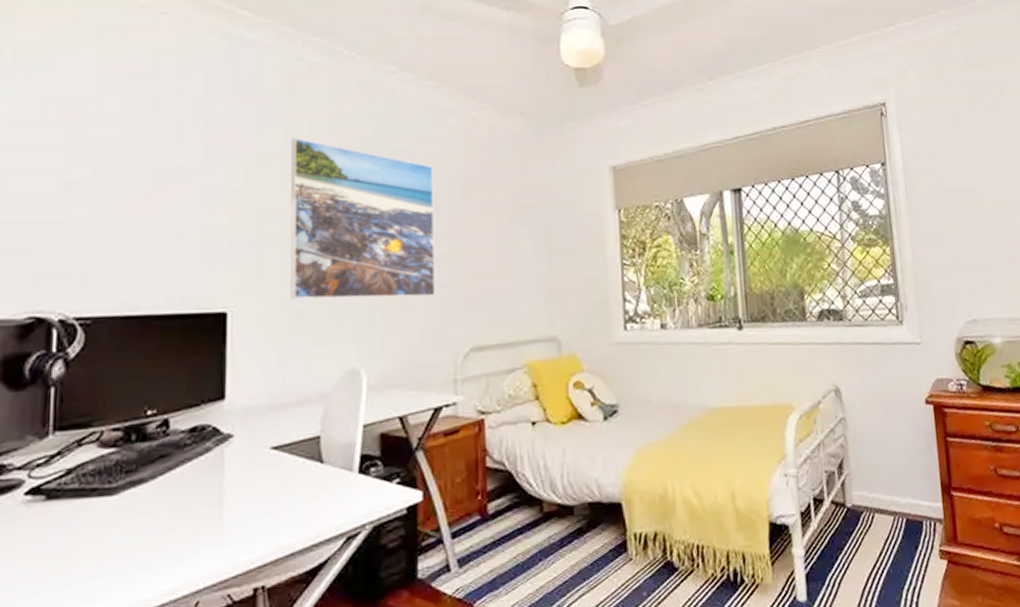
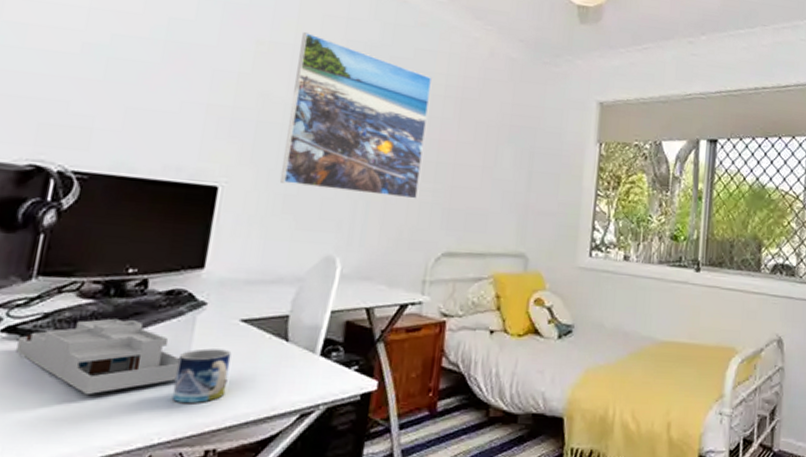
desk organizer: none [44,464,213,549] -> present [16,318,180,396]
mug: none [211,480,266,543] -> present [171,348,232,403]

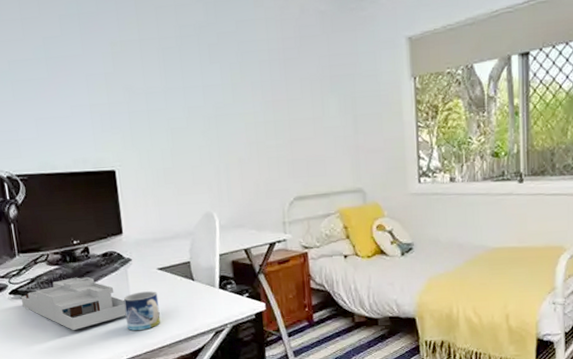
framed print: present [280,32,433,199] -> none [143,26,264,160]

